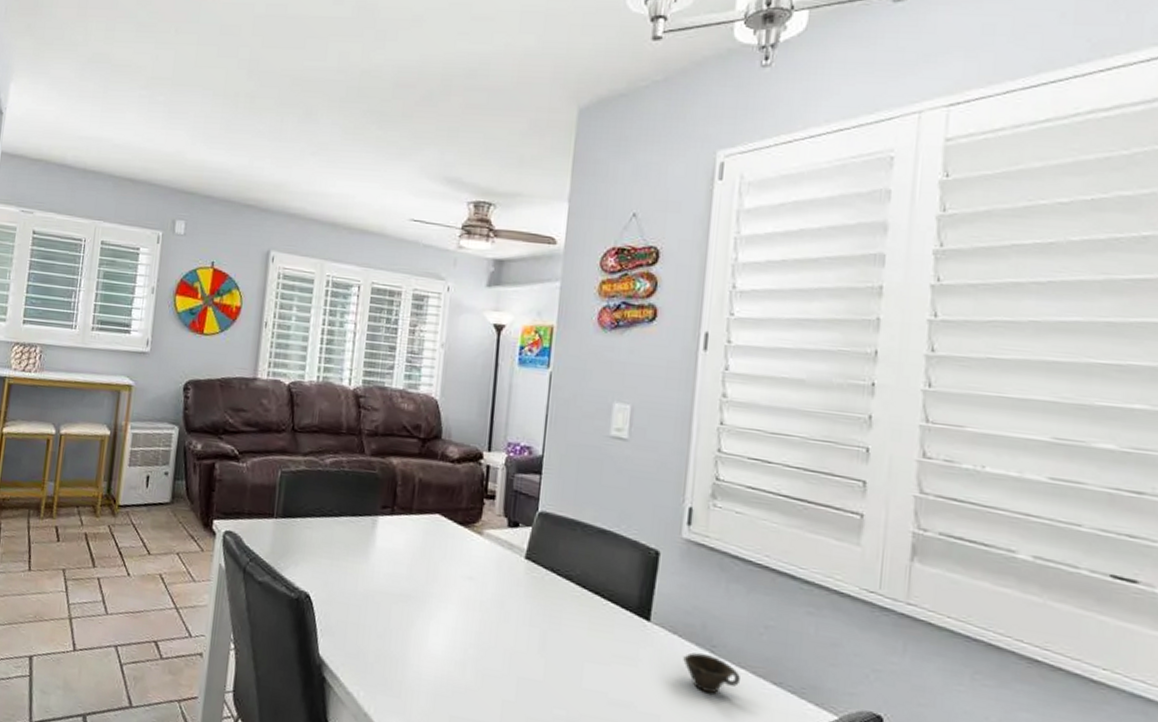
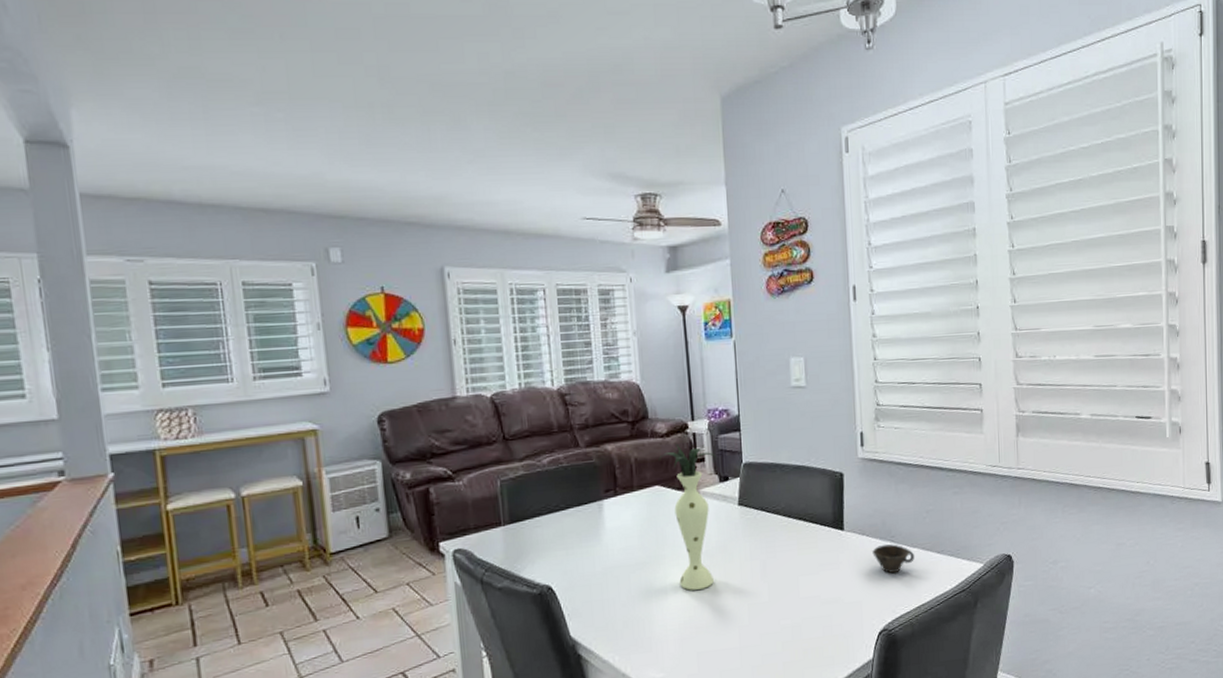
vase: none [443,473,511,645] -> present [658,444,718,591]

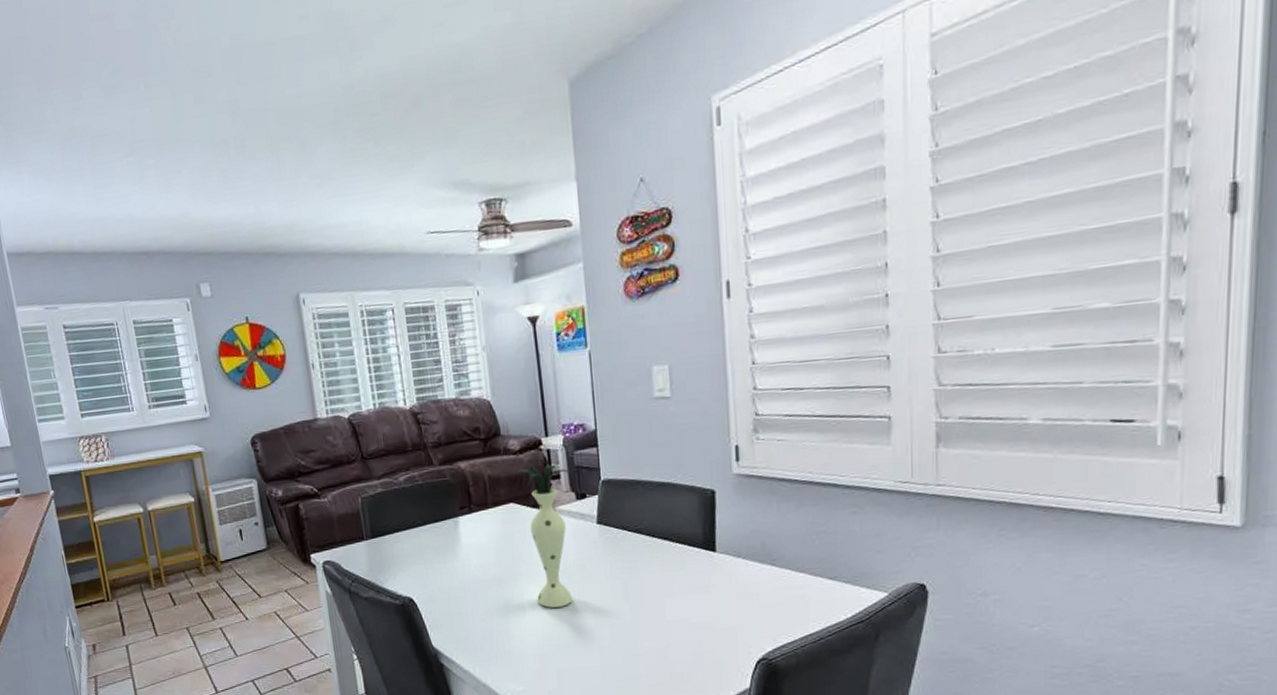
cup: present [872,544,914,574] -> none [749,568,800,600]

